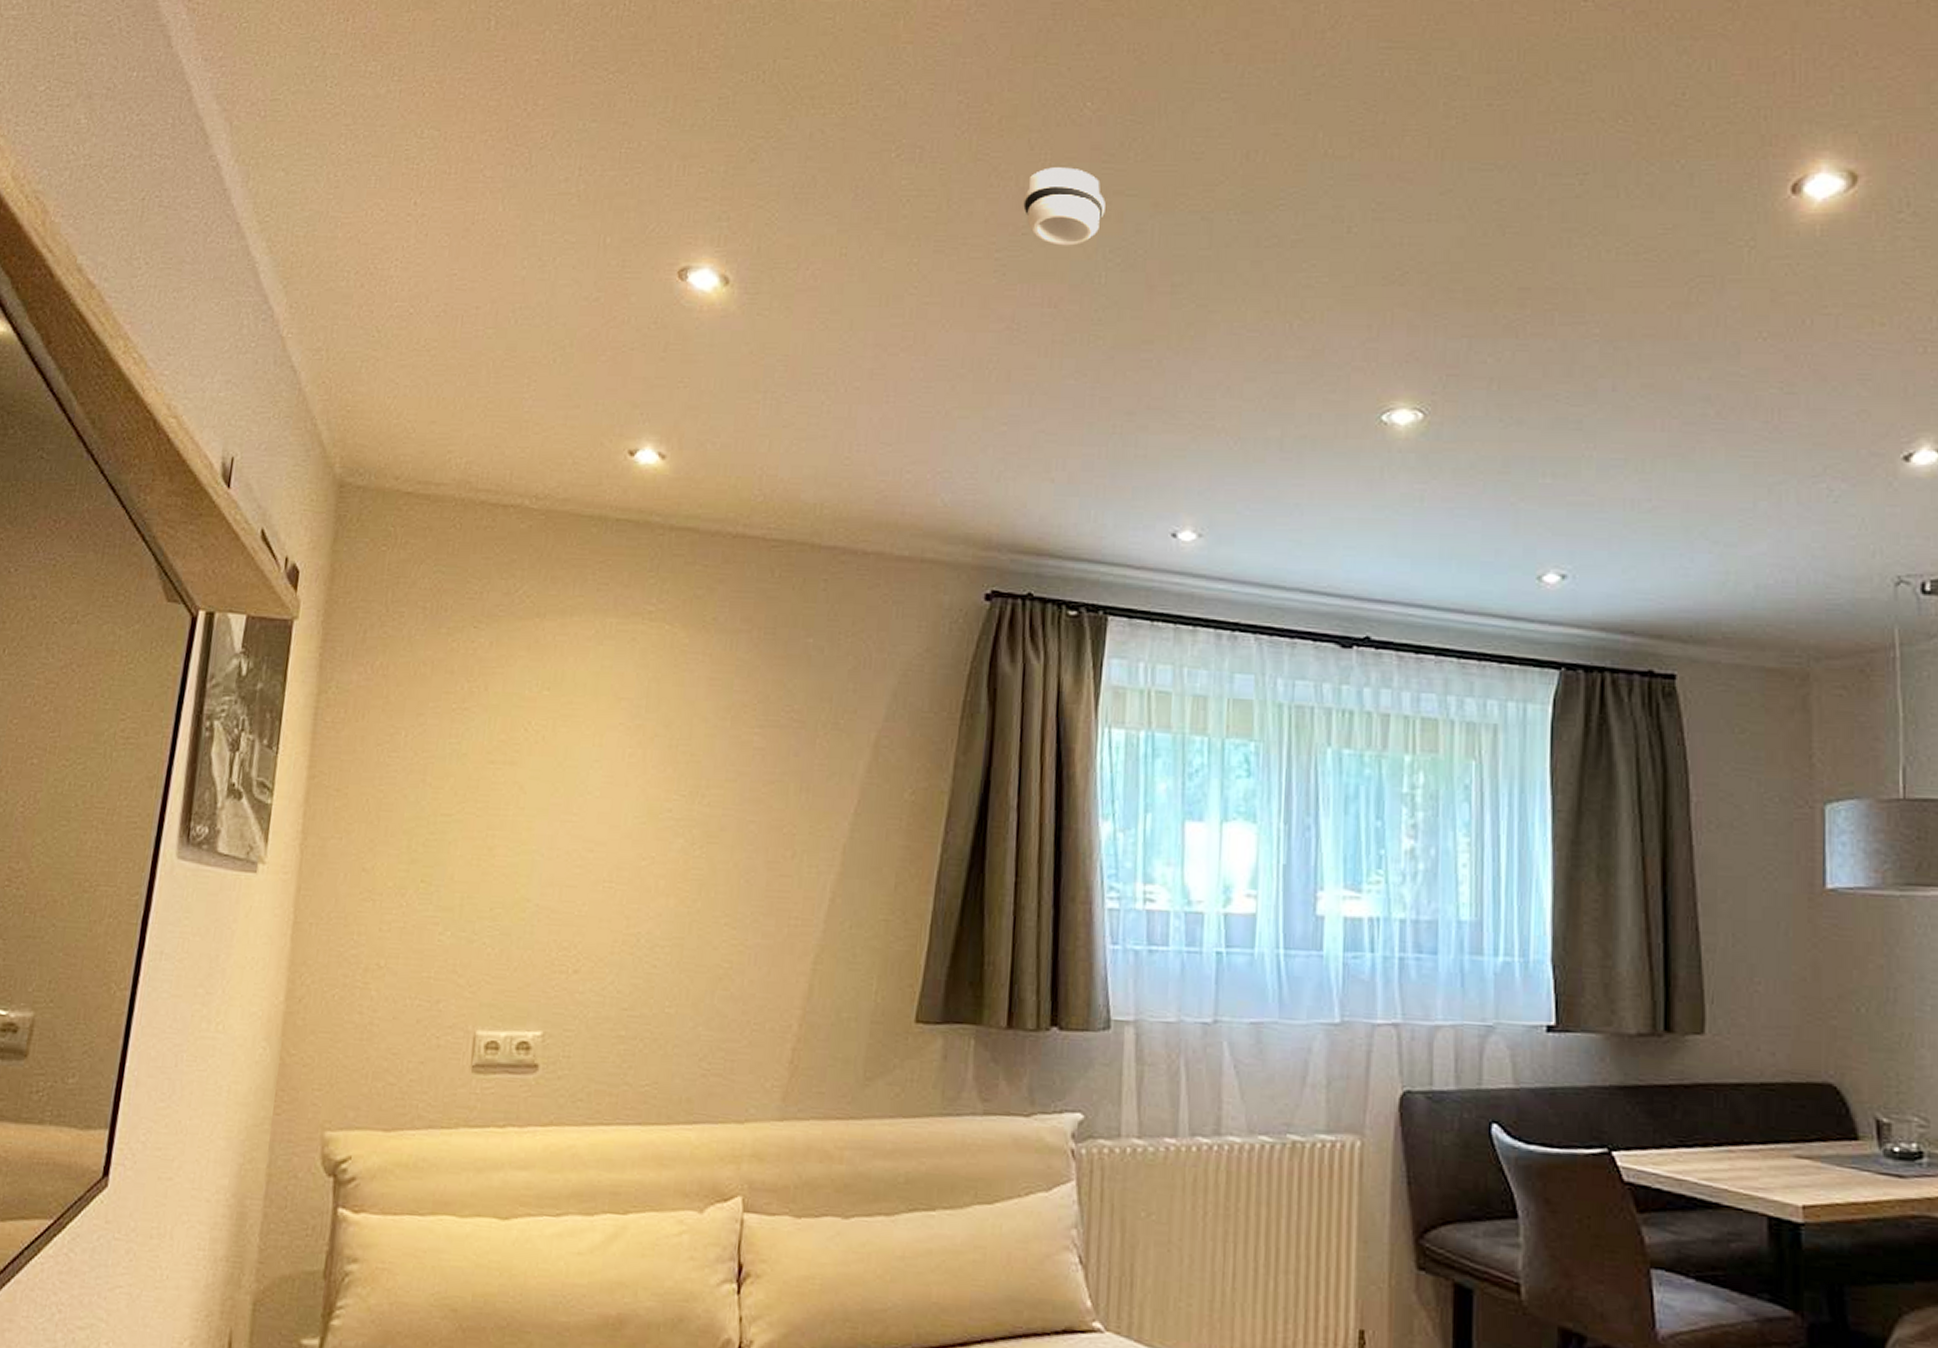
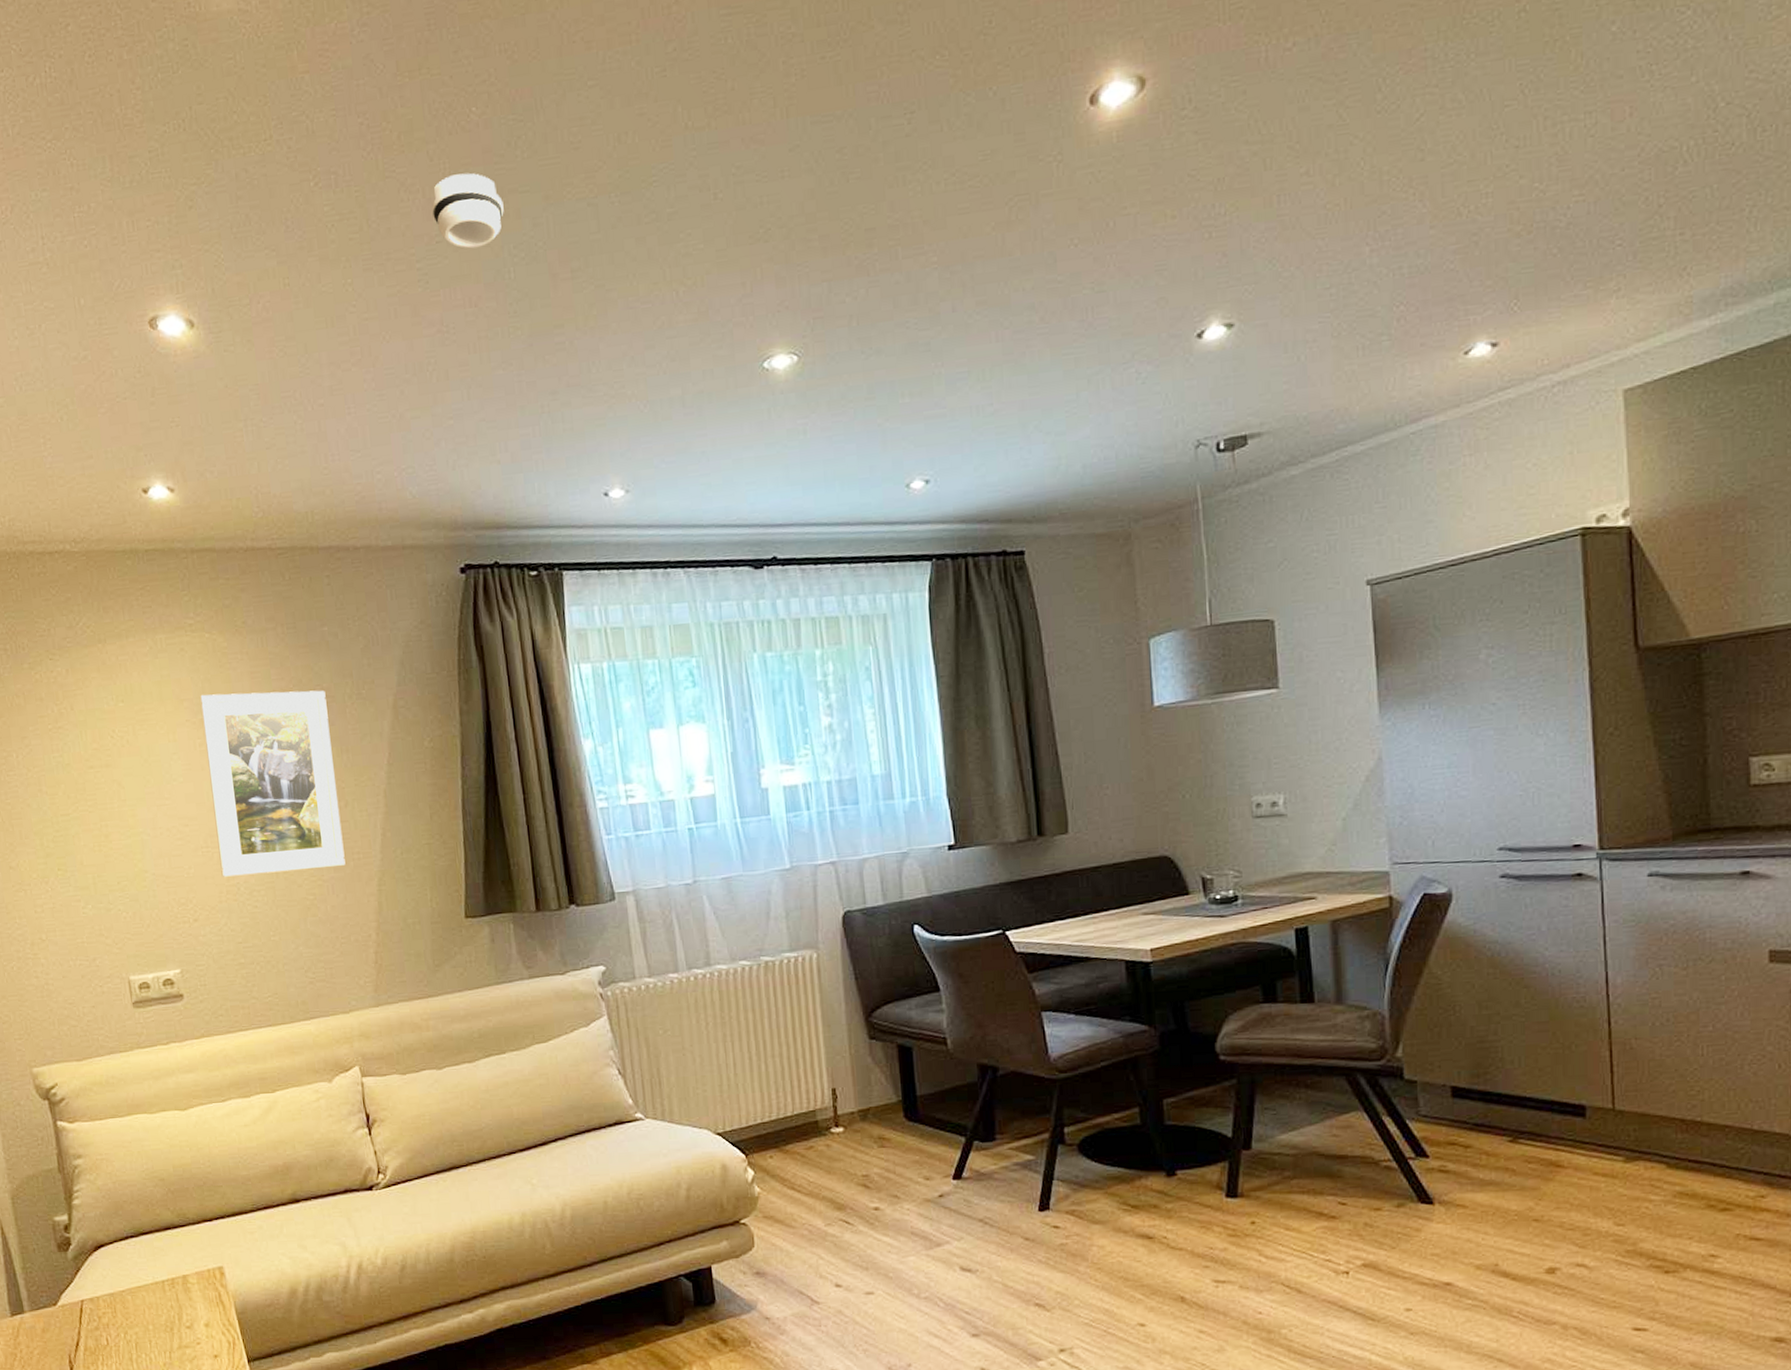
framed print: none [620,695,795,931] -> present [200,690,346,877]

